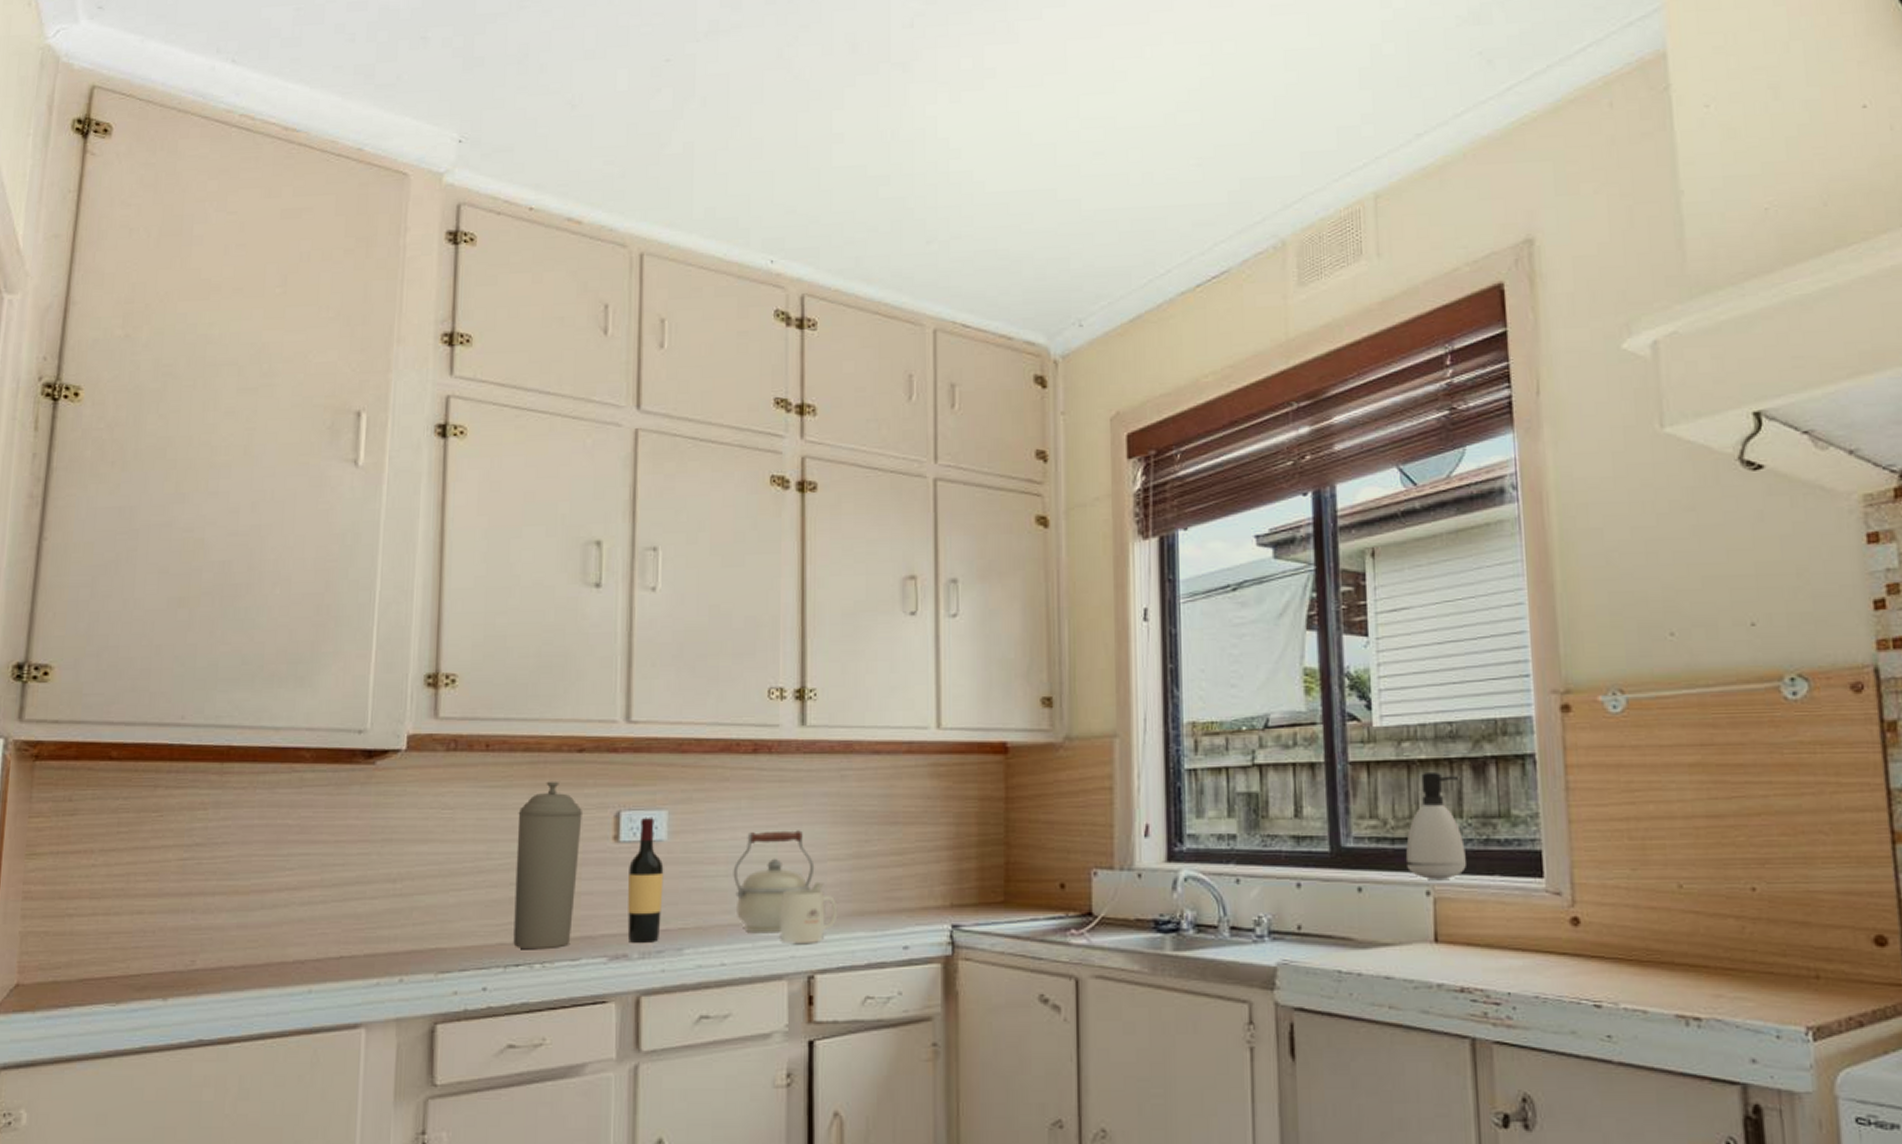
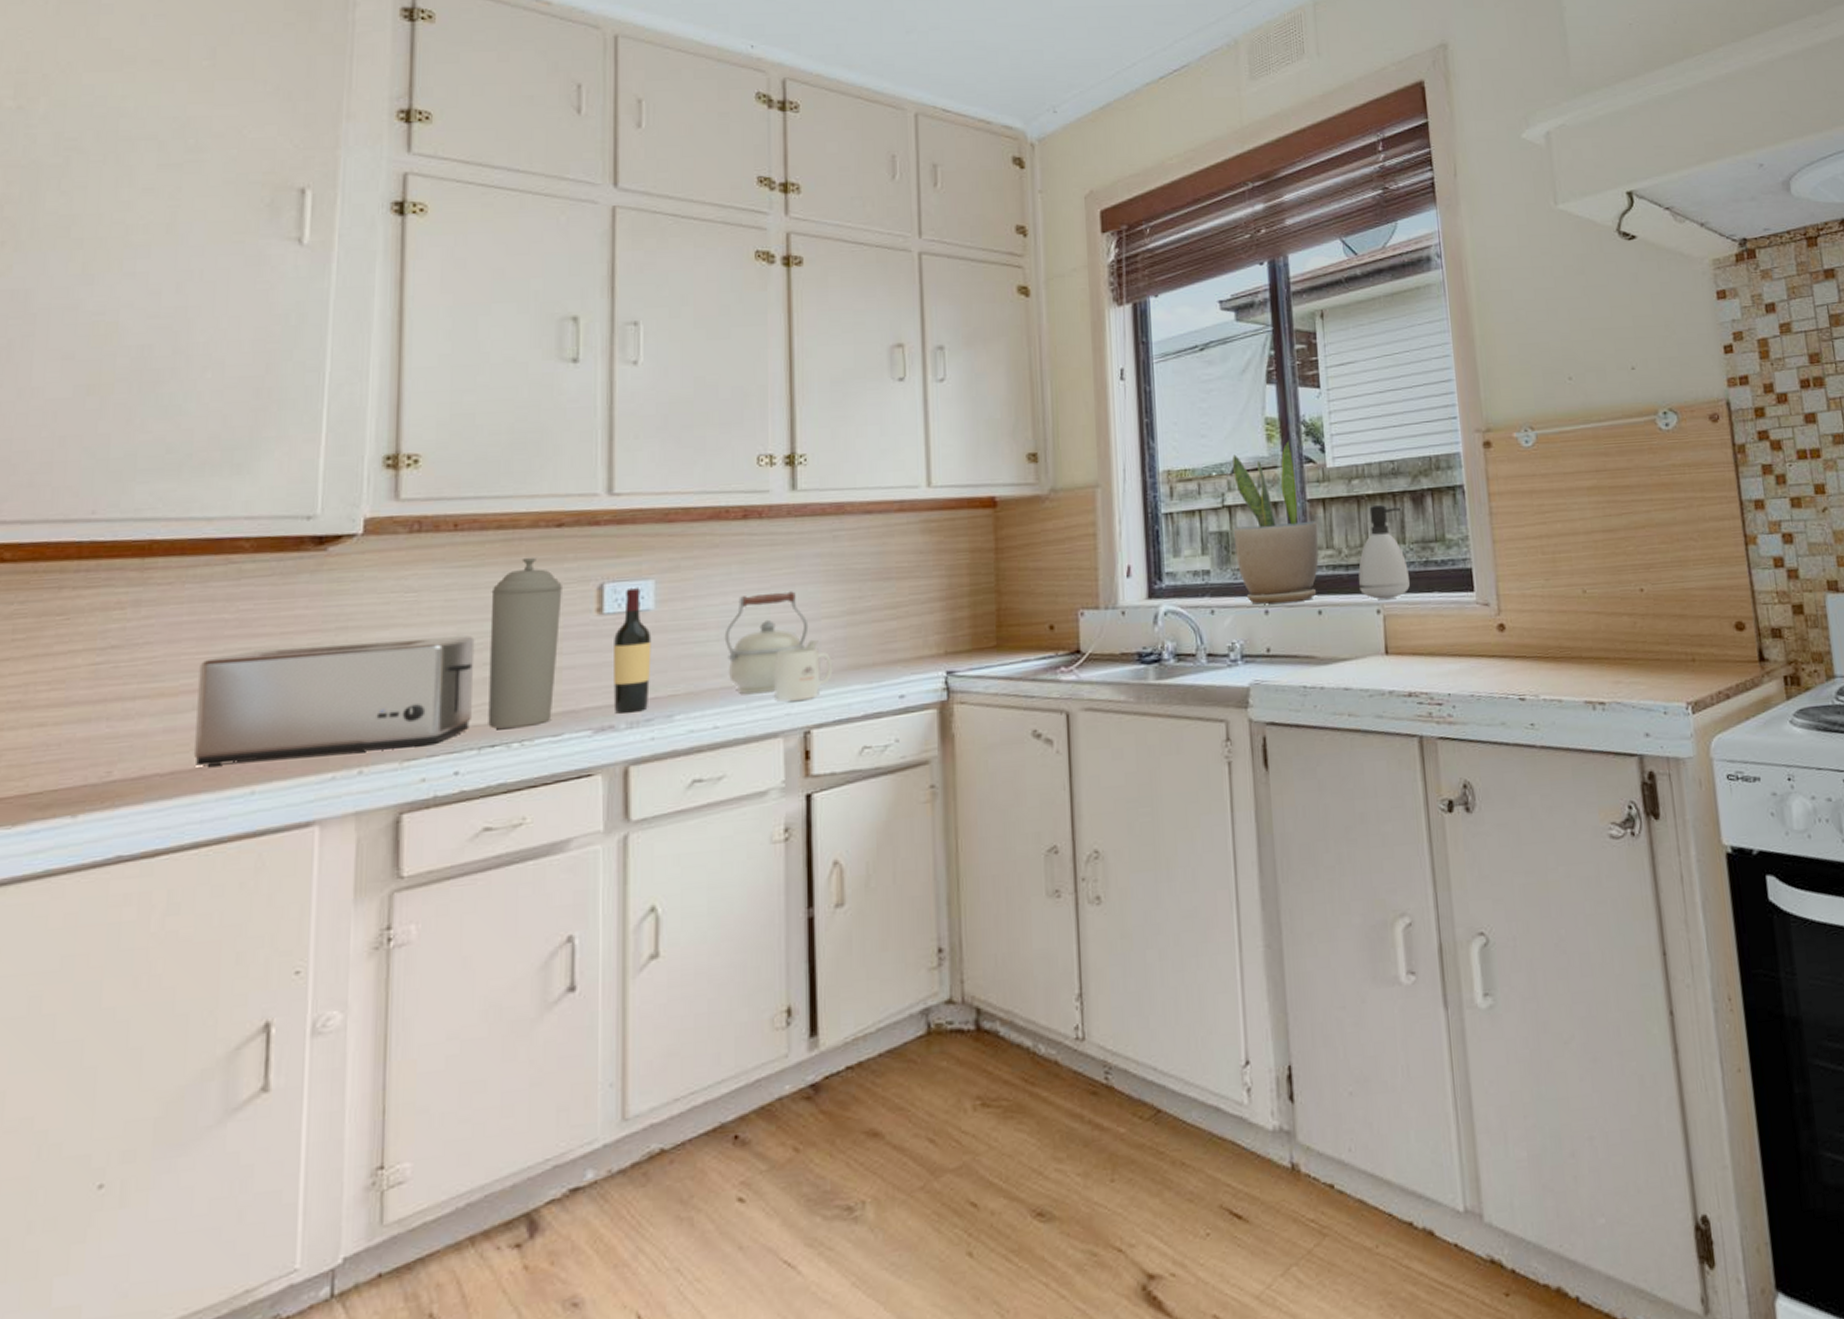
toaster: none [261,855,503,963] -> present [193,635,475,767]
potted plant: none [1263,695,1361,876] -> present [1232,441,1319,605]

